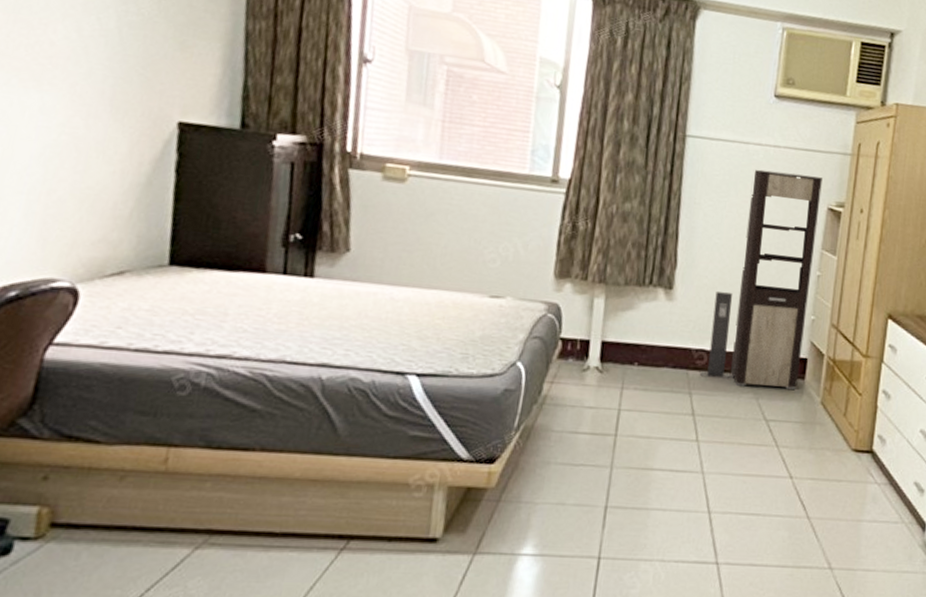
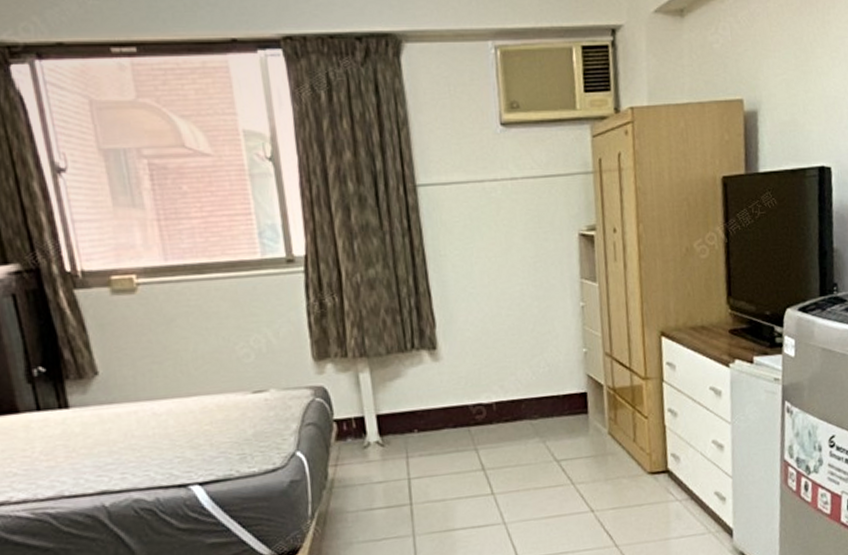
speaker: present [699,291,733,379] -> none [481,340,515,431]
cabinet: present [730,169,822,389] -> none [495,203,582,433]

